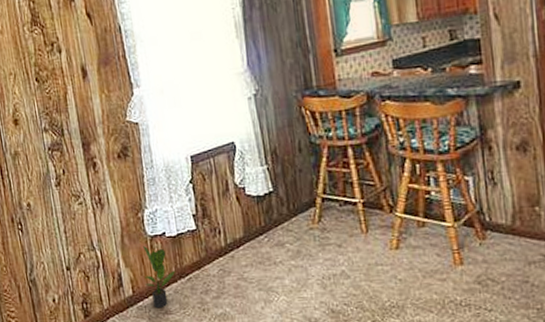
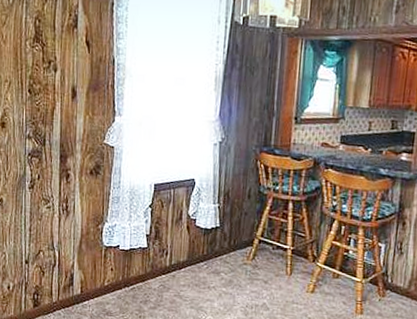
potted plant: present [142,246,175,309] -> none [92,254,121,310]

